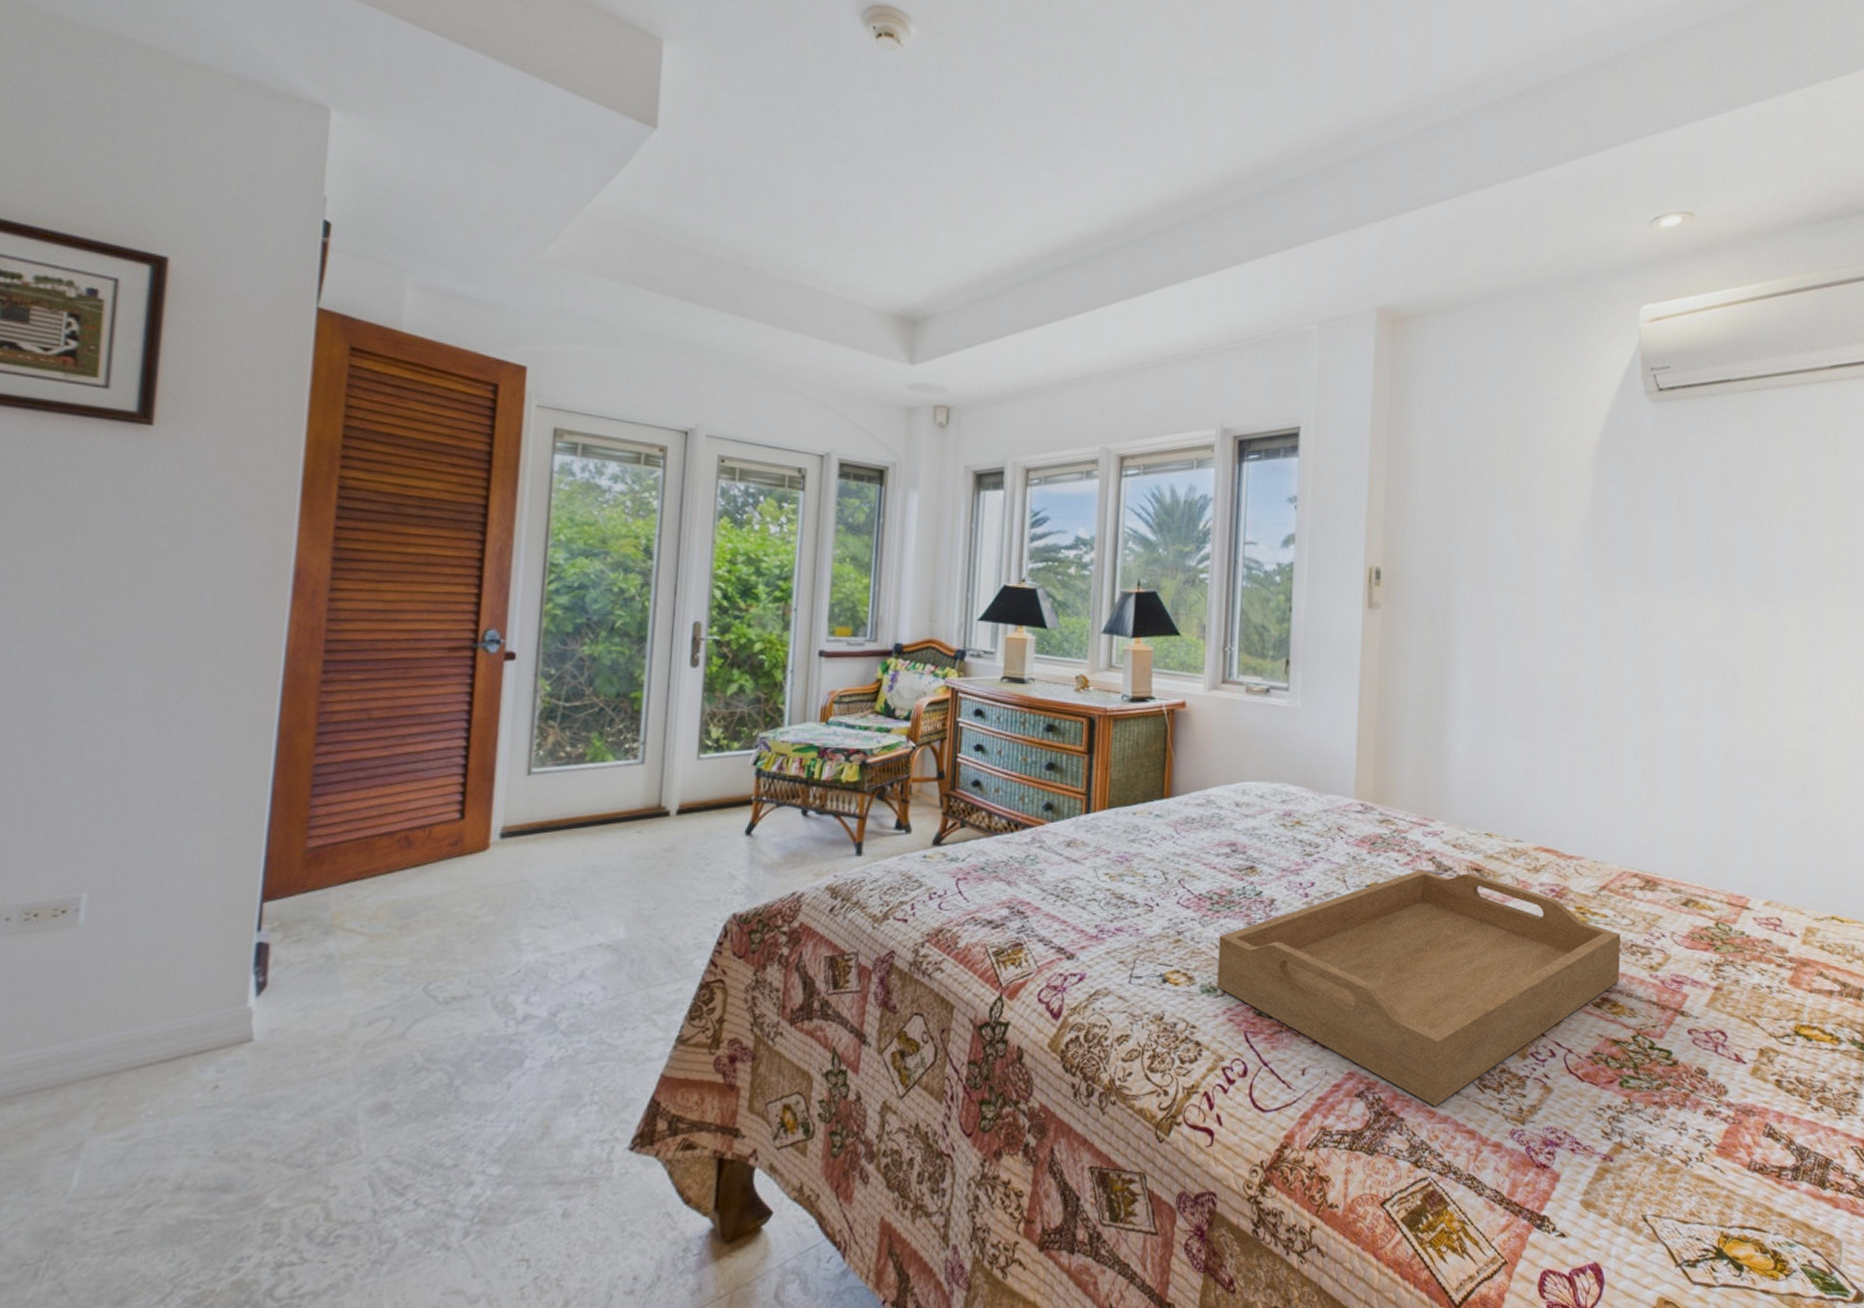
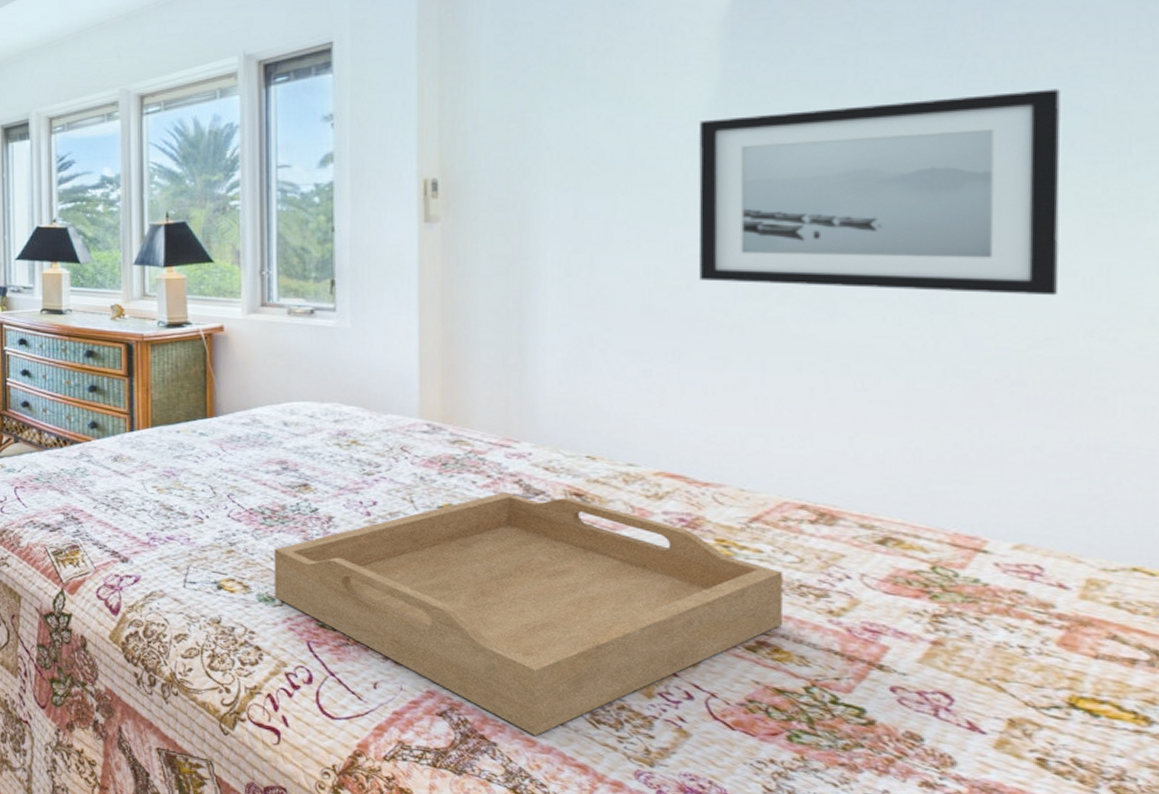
wall art: none [1572,535,1797,699] -> present [698,89,1060,296]

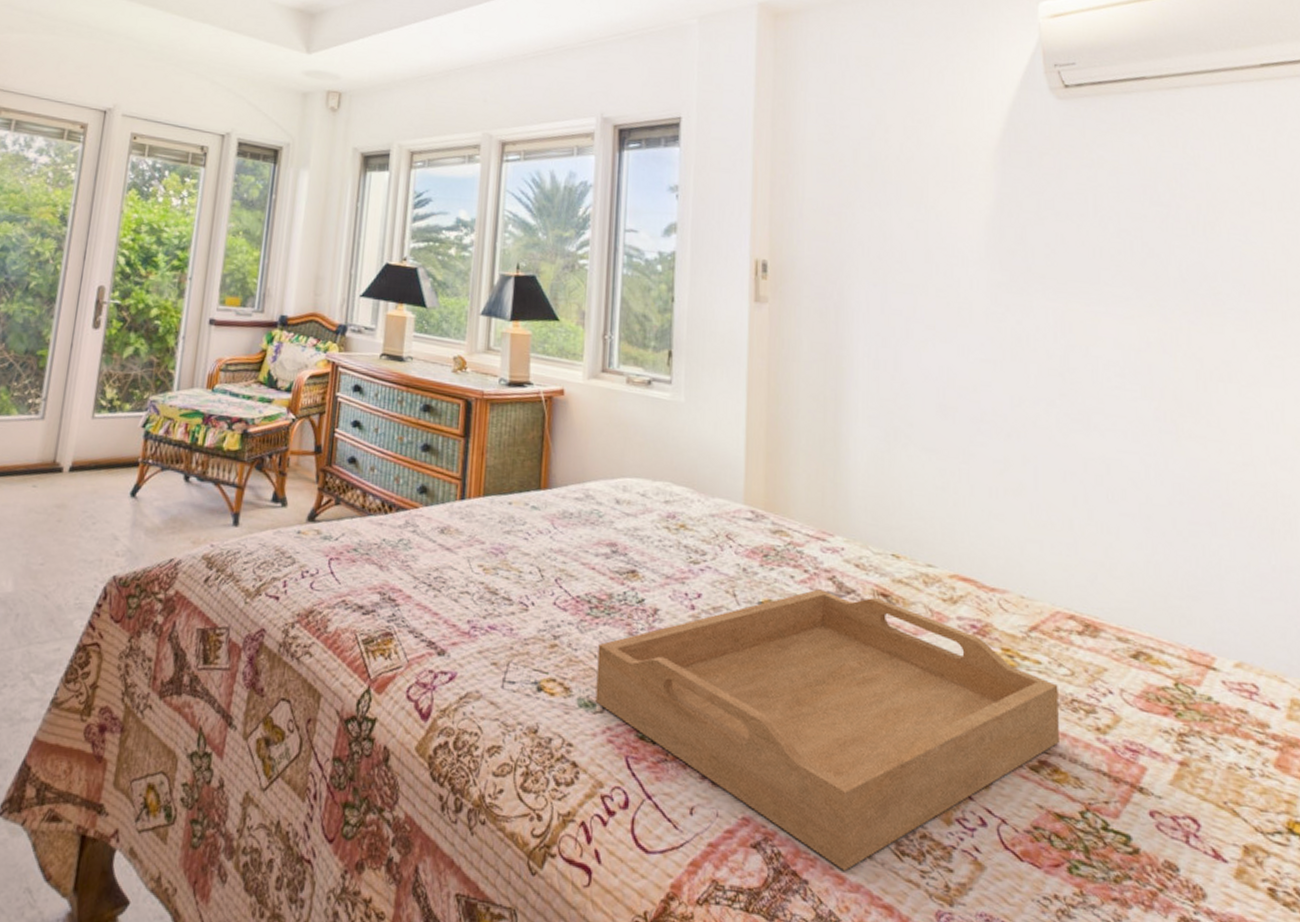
wall art: present [698,89,1060,296] -> none [980,234,1248,425]

